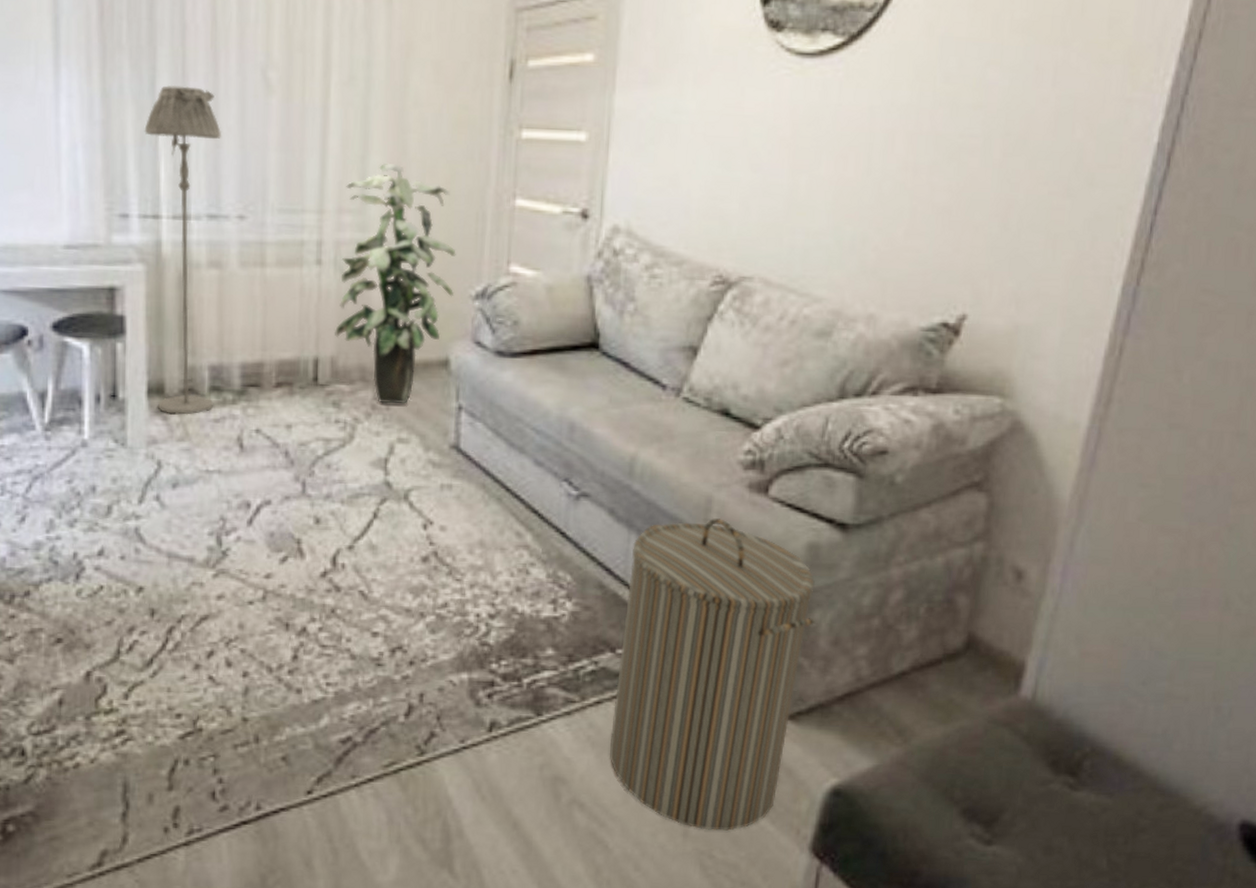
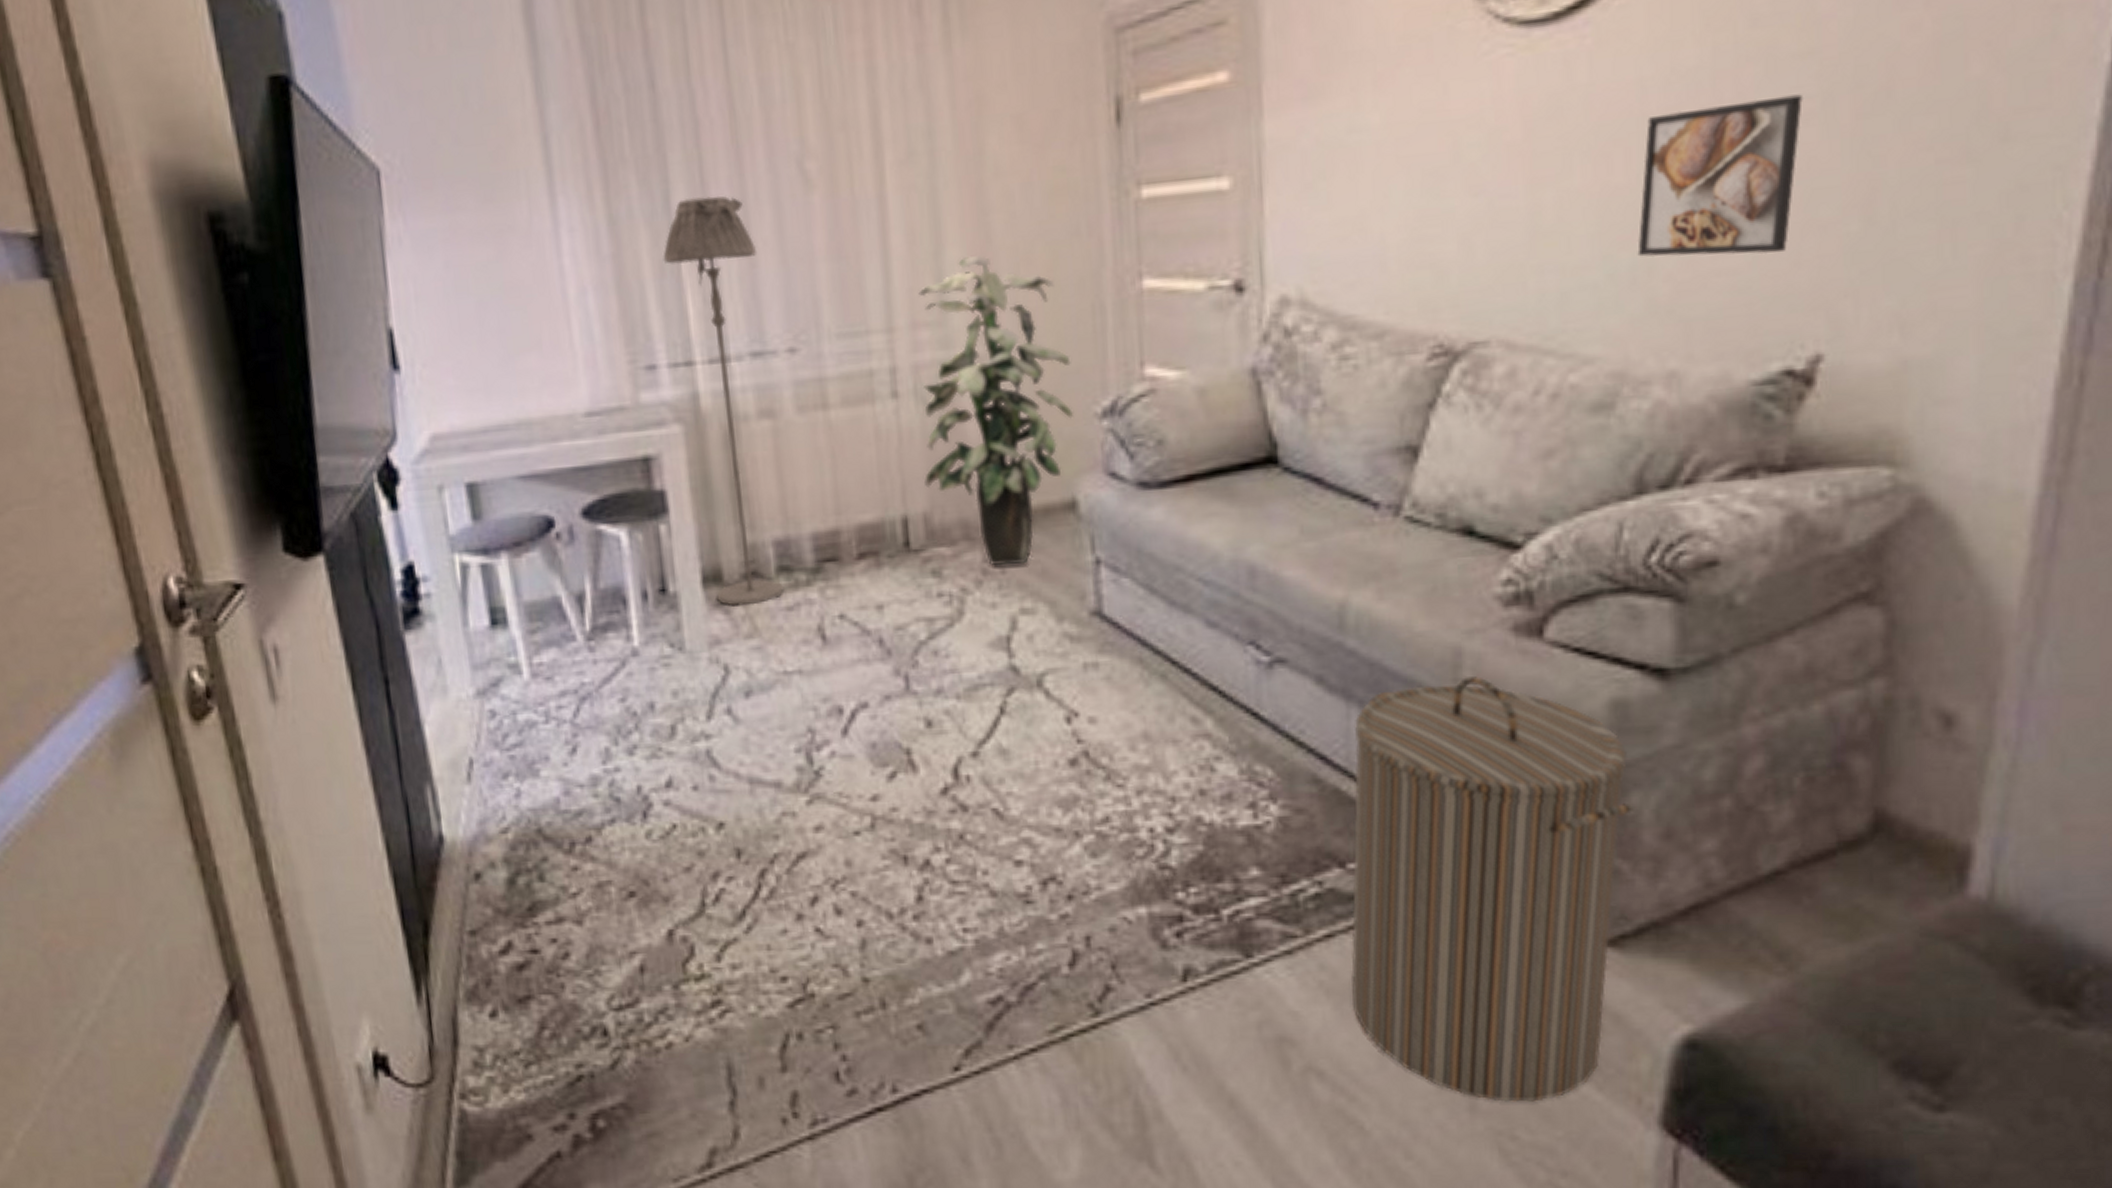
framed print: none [857,133,972,241] -> present [1637,94,1803,257]

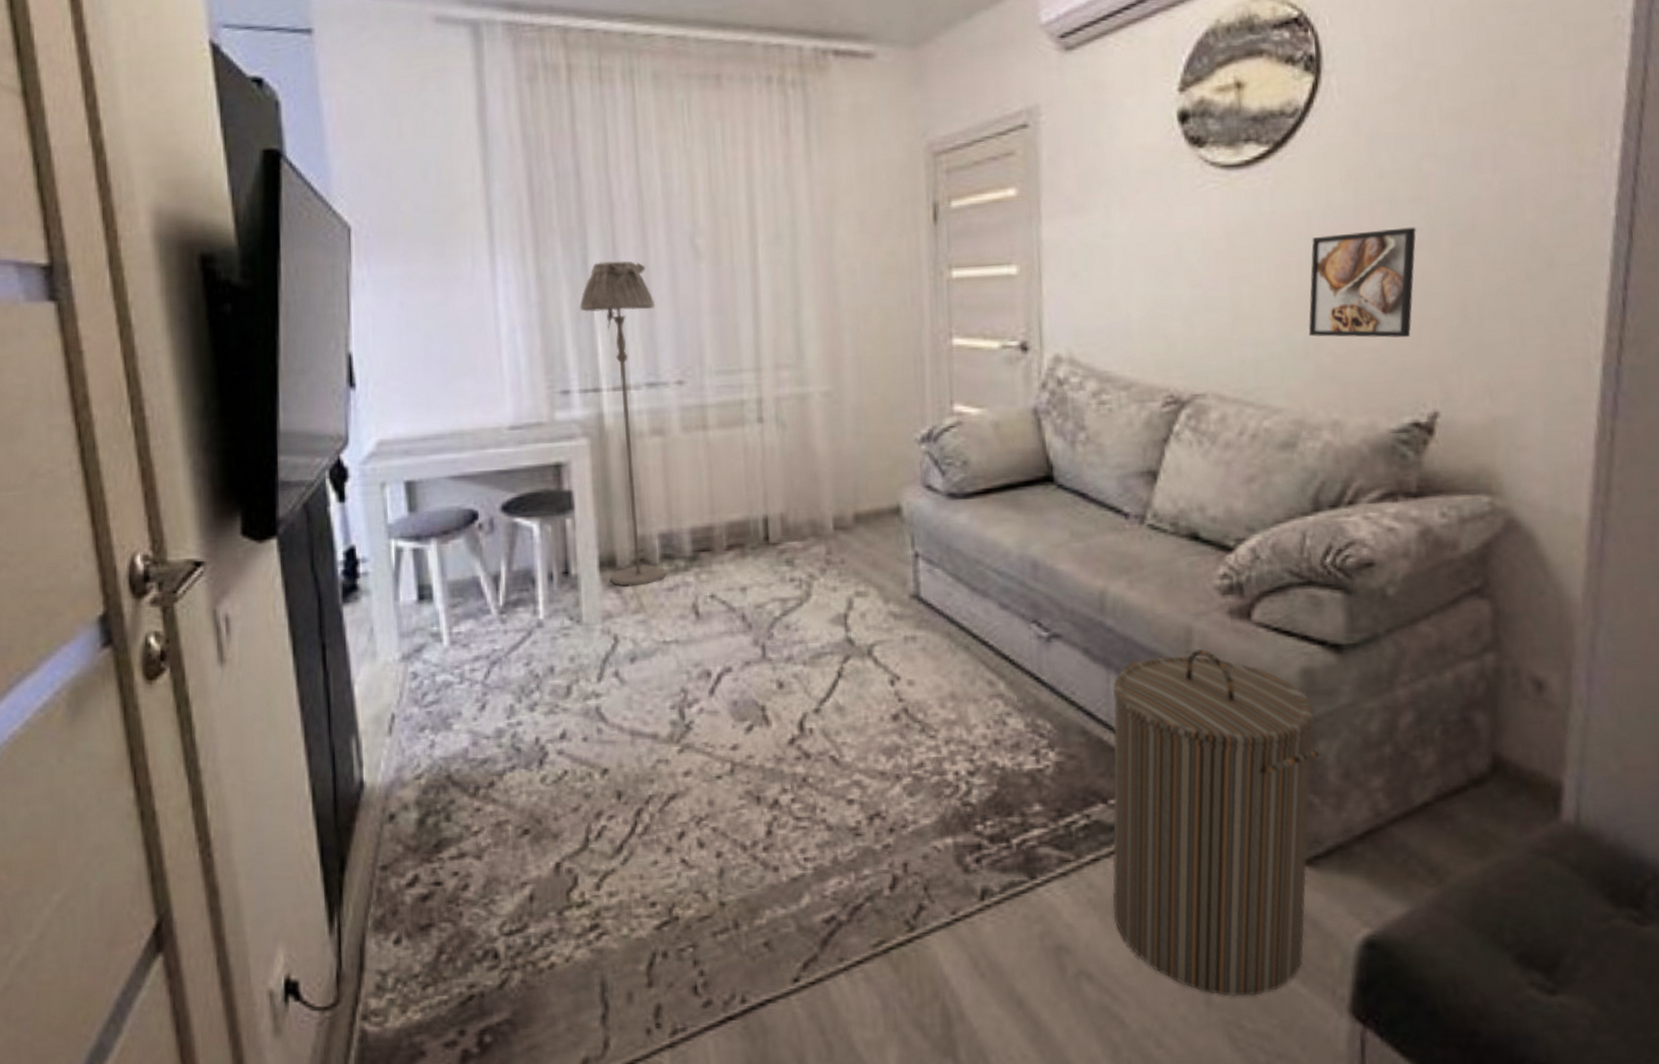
indoor plant: present [918,255,1074,567] -> none [781,315,900,558]

